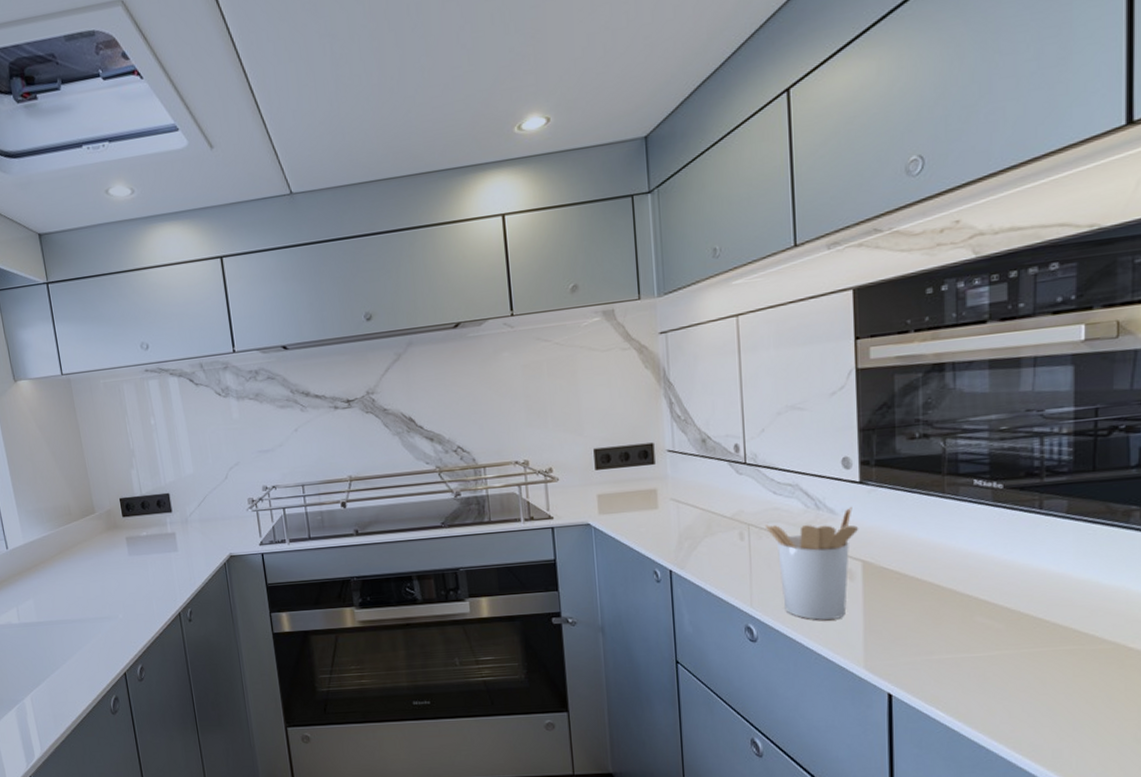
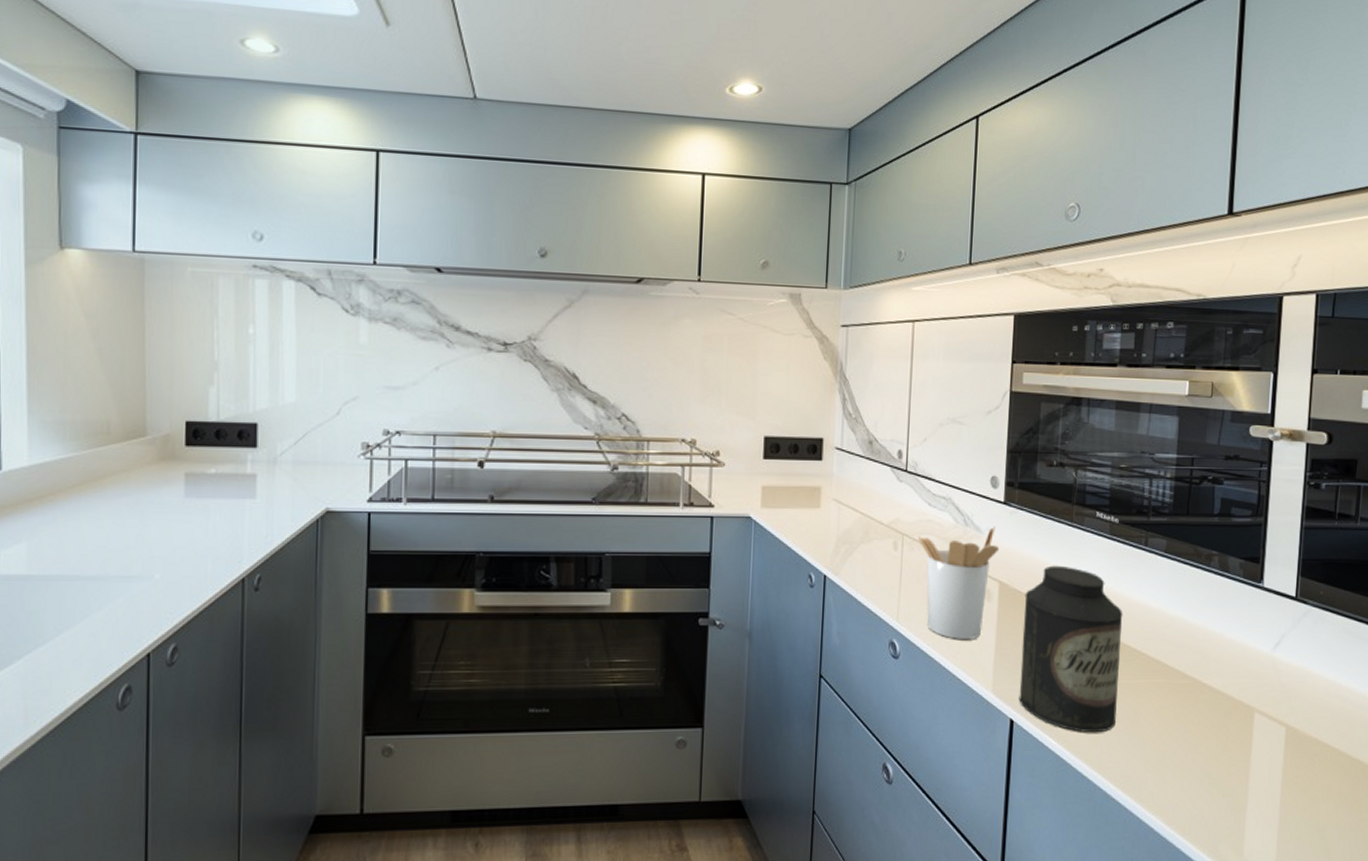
canister: none [893,538,1017,704] -> present [1019,565,1123,733]

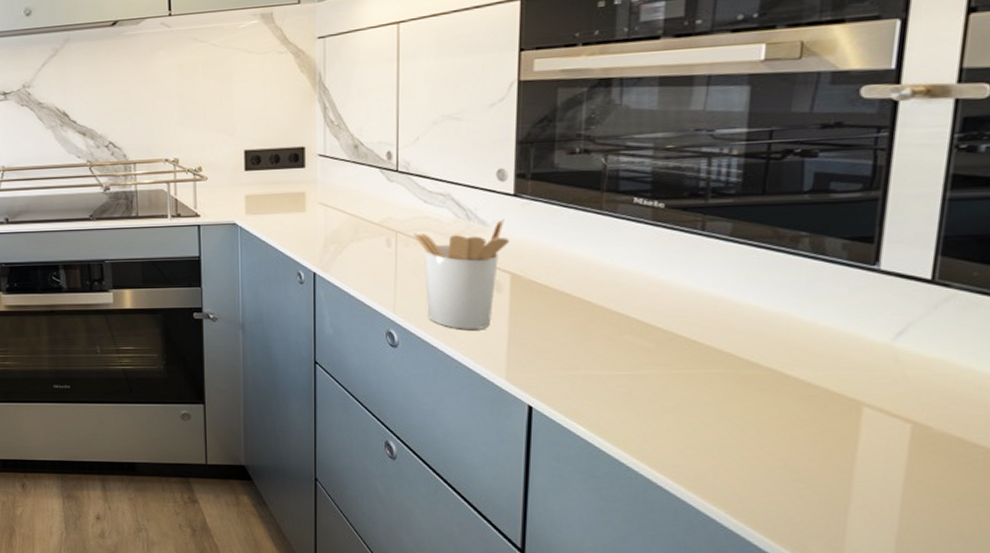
canister: present [1019,565,1123,733] -> none [538,255,672,422]

